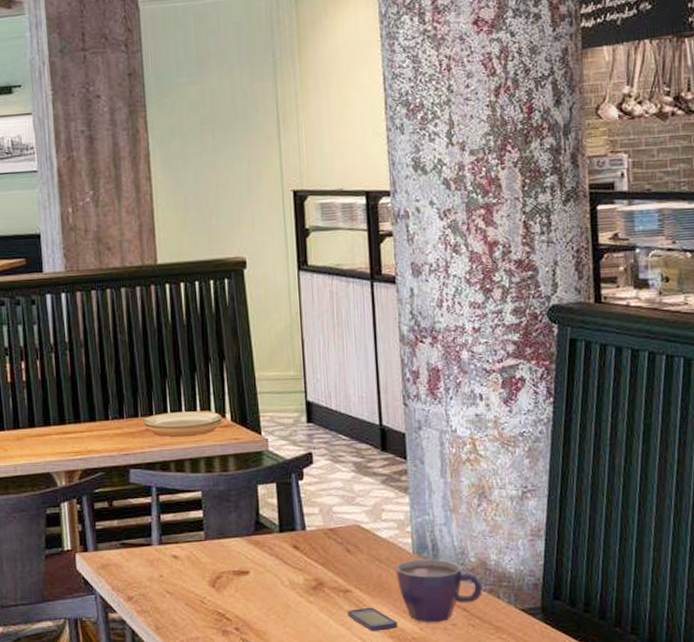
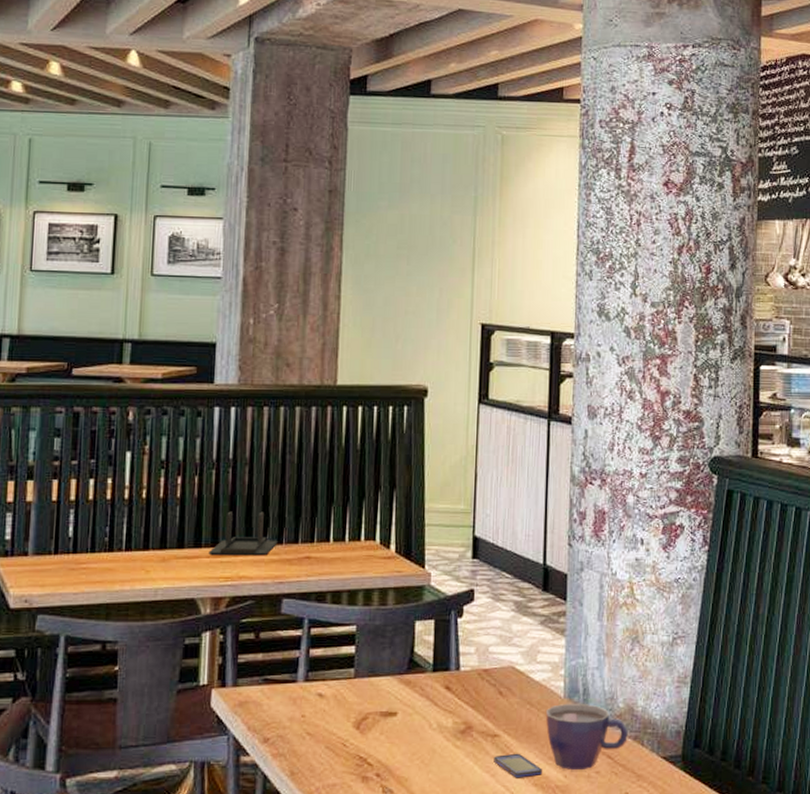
napkin holder: none [57,389,119,432] -> present [208,511,278,555]
plate: present [143,411,223,437] -> none [303,540,387,567]

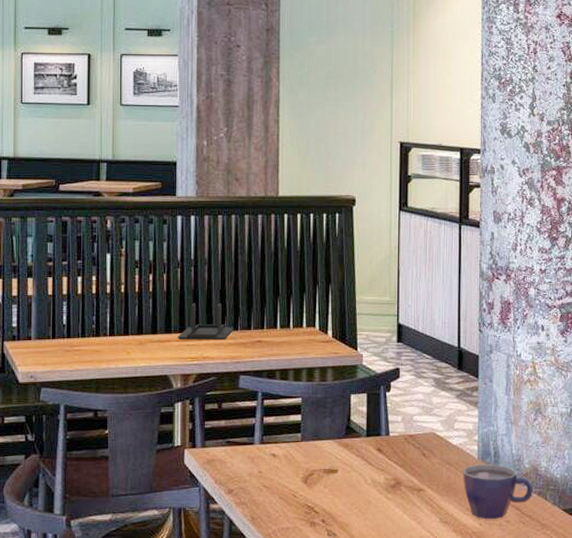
mobile phone: present [494,753,542,778] -> none [419,504,461,525]

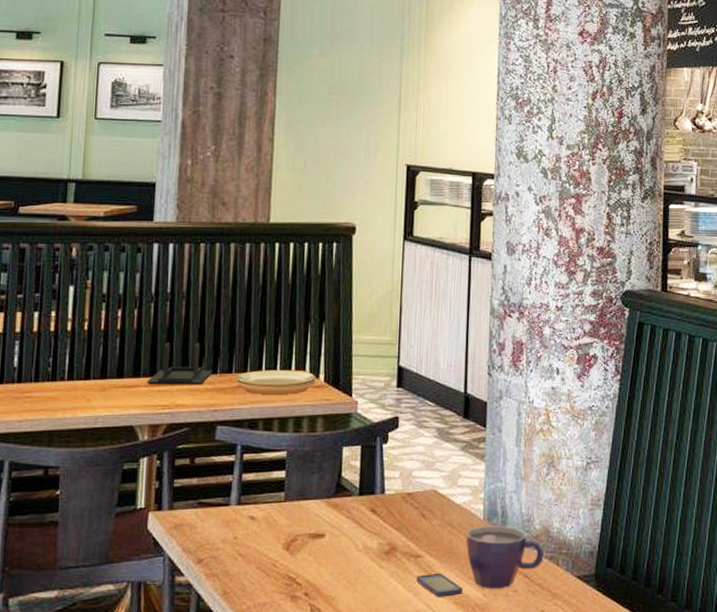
plate: none [255,327,325,349] -> present [237,370,316,396]
mobile phone: none [419,504,461,525] -> present [416,573,462,597]

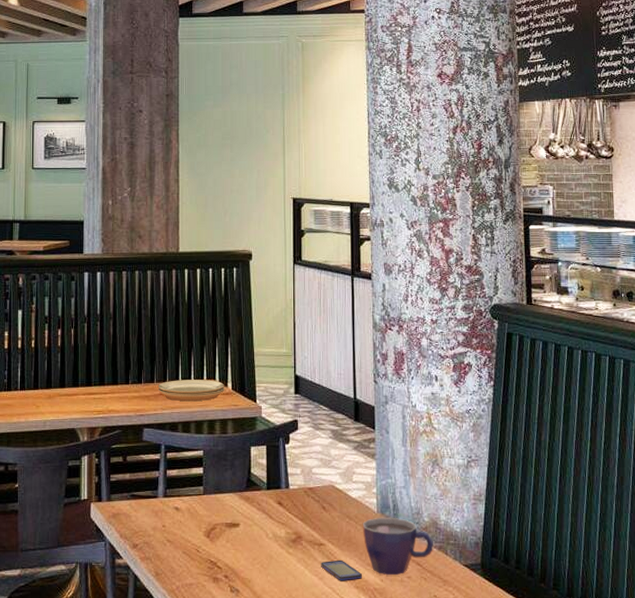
napkin holder: present [147,342,213,384] -> none [84,357,138,392]

